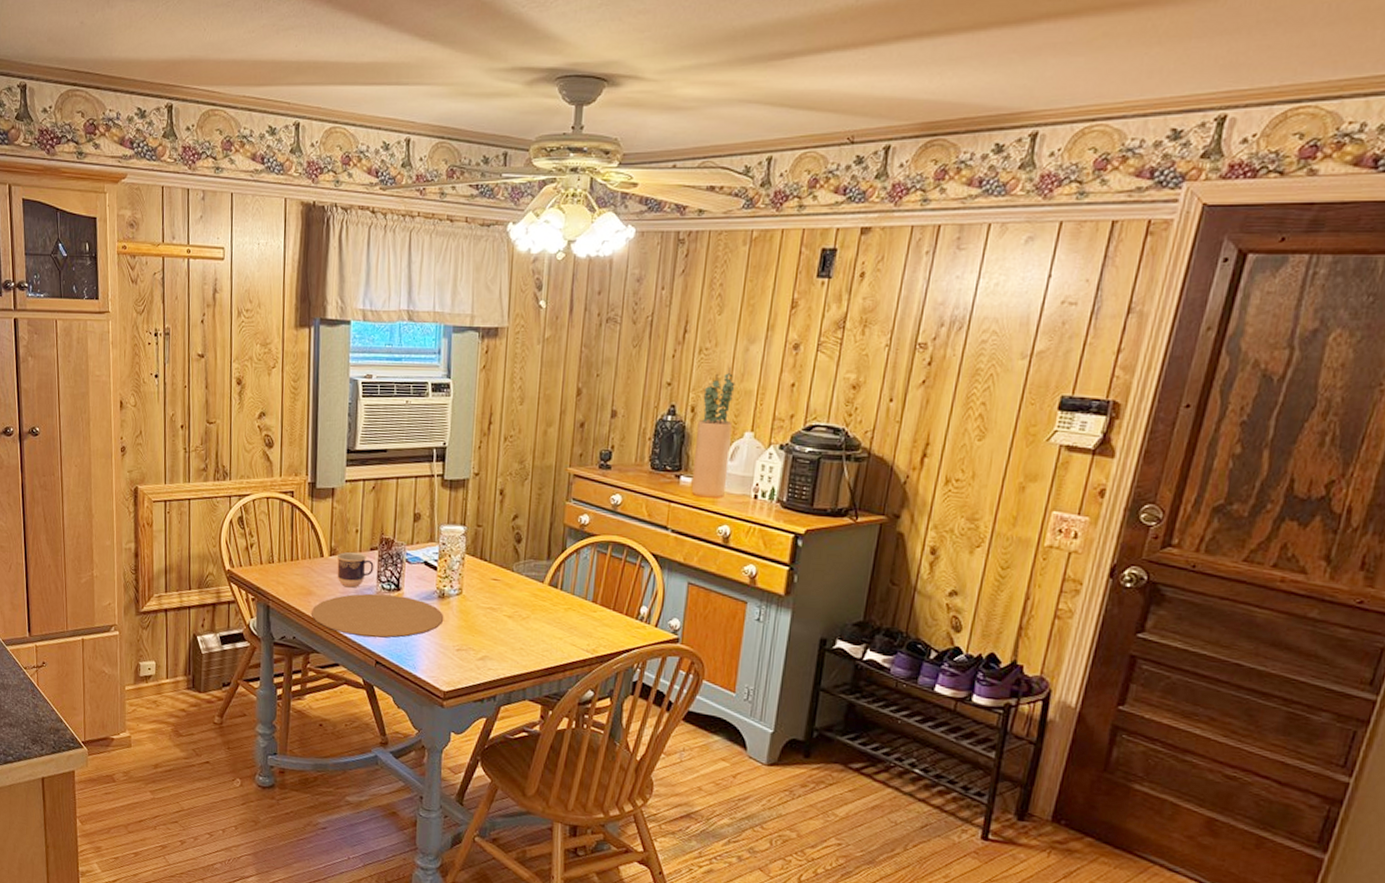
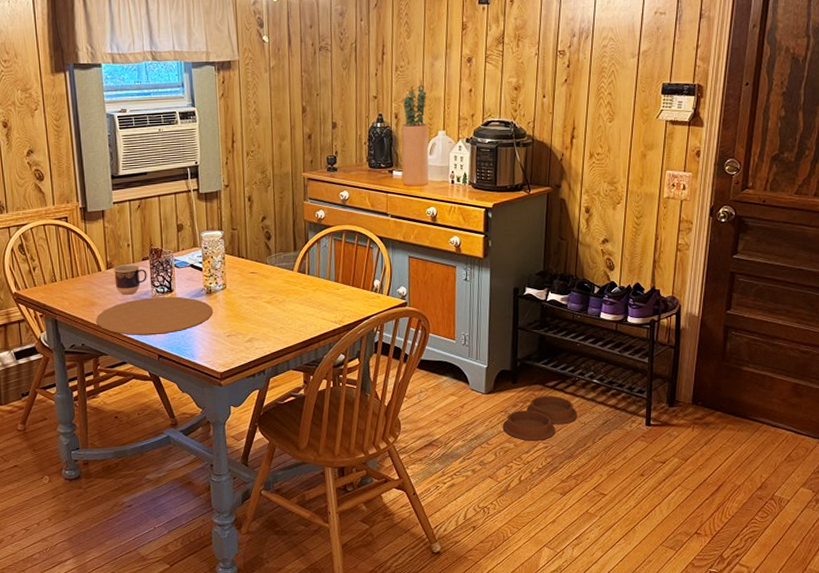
pet bowl: none [783,778,888,836] -> present [502,395,578,441]

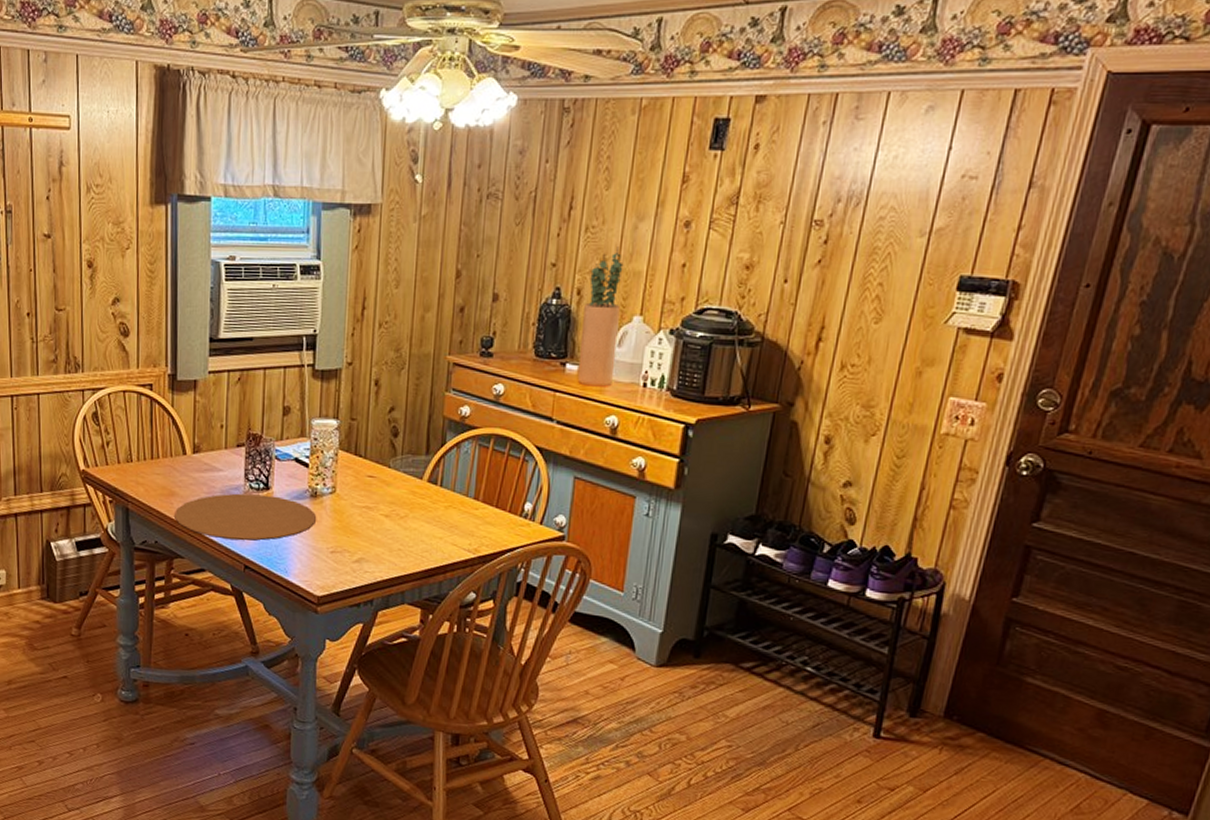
cup: present [113,263,147,295] -> none [200,448,241,488]
pet bowl: present [502,395,578,441] -> none [673,679,779,737]

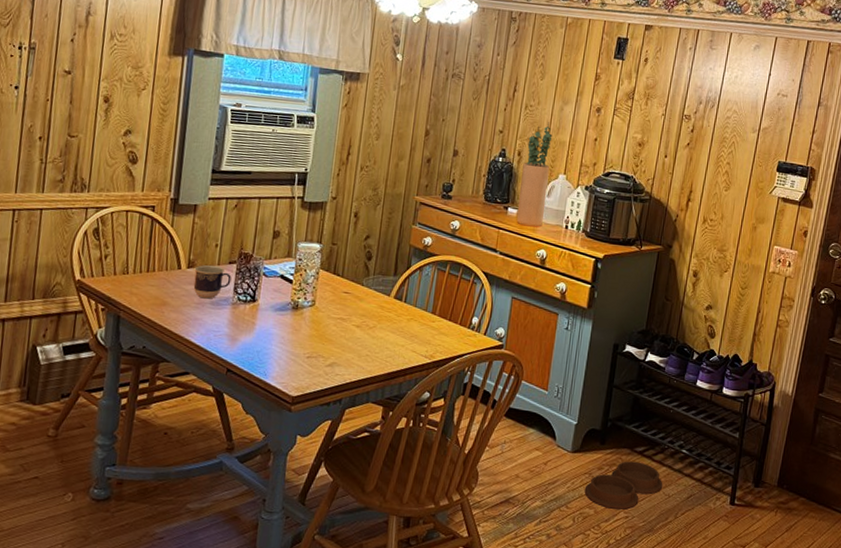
placemat: present [175,493,316,541] -> none [164,304,296,347]
cup: none [200,448,241,488] -> present [193,264,232,299]
pet bowl: none [673,679,779,737] -> present [584,461,663,510]

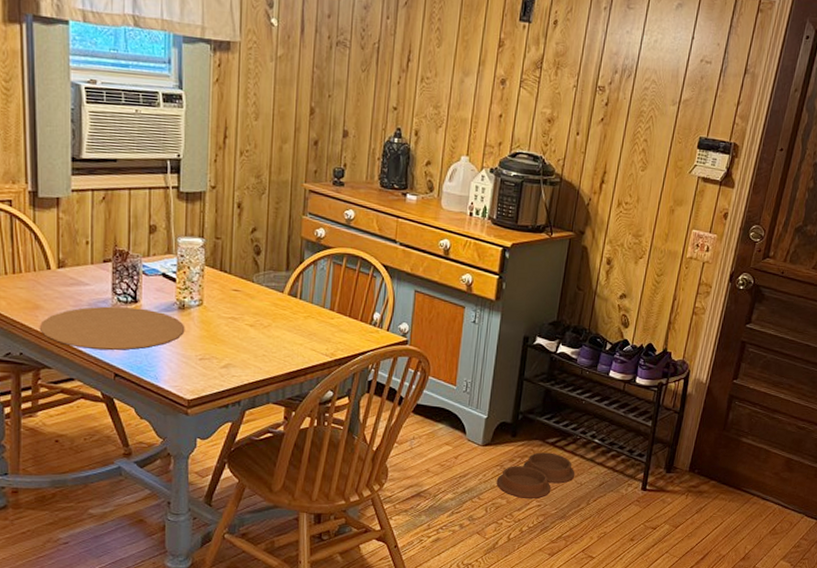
placemat: none [164,304,296,347] -> present [40,306,184,350]
cup: present [193,264,232,299] -> none [65,264,108,301]
vase: present [516,122,553,227] -> none [416,96,453,215]

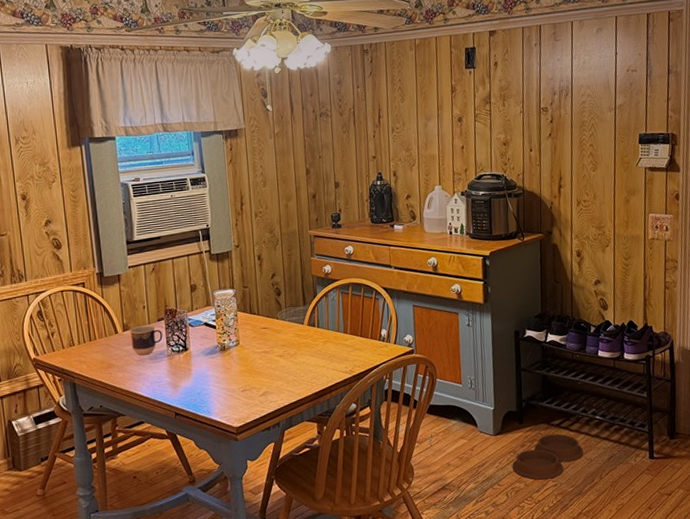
placemat: present [40,306,184,350] -> none [114,354,227,395]
cup: none [65,264,108,301] -> present [129,324,163,356]

